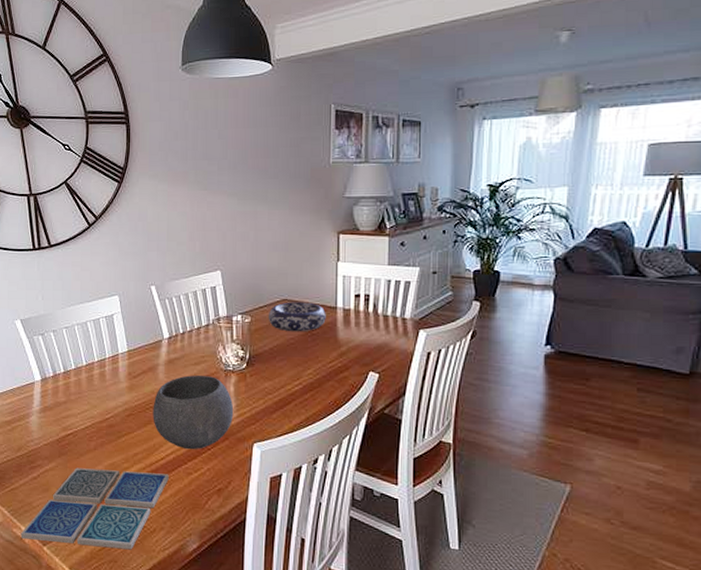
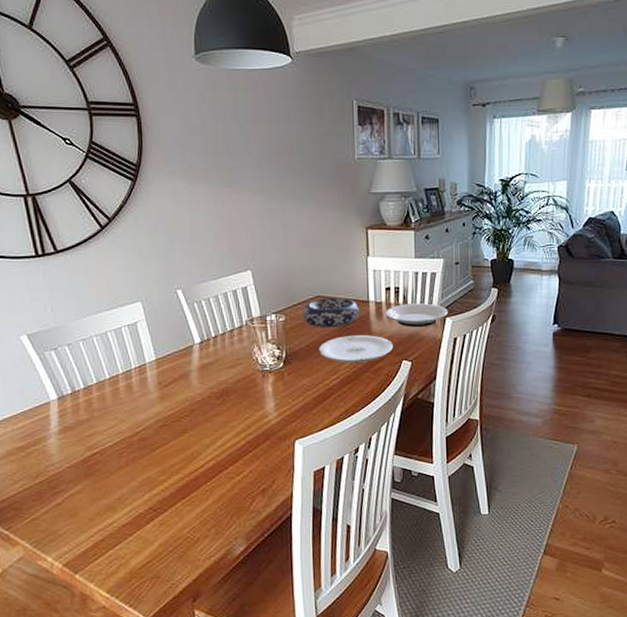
drink coaster: present [20,467,169,550] -> none [46,481,210,570]
bowl: present [153,374,234,450] -> none [188,377,274,454]
plate: none [283,341,360,370] -> present [319,334,393,363]
plate: none [353,312,422,337] -> present [385,303,448,327]

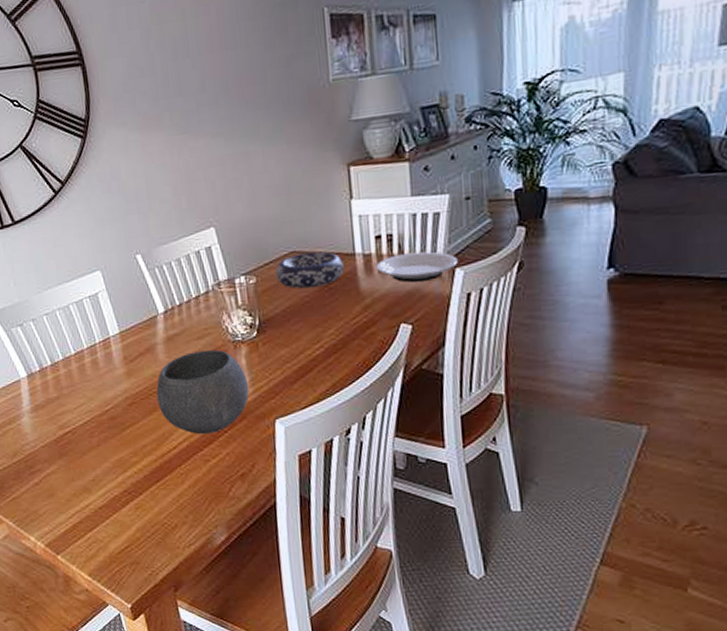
bowl: none [188,377,274,454] -> present [156,349,249,435]
plate: present [319,334,393,363] -> none [297,294,388,329]

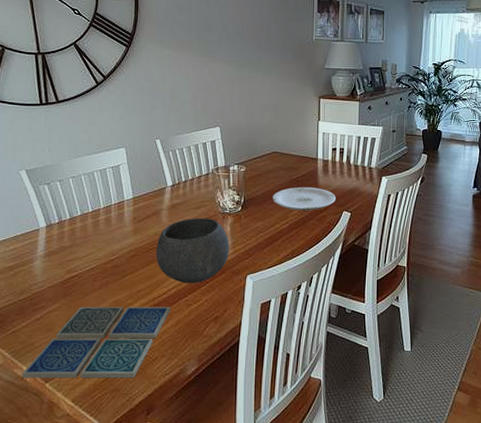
drink coaster: none [30,464,185,550] -> present [21,307,170,379]
decorative bowl: present [275,251,344,289] -> none [260,154,309,180]
plate: none [297,294,388,329] -> present [273,186,336,211]
plate: present [376,251,458,283] -> none [331,163,384,183]

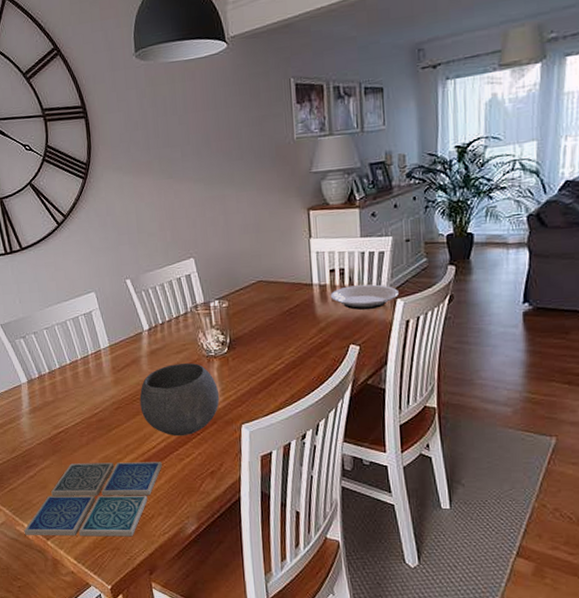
plate: present [273,186,336,211] -> none [263,318,339,348]
plate: none [331,163,384,183] -> present [330,284,399,310]

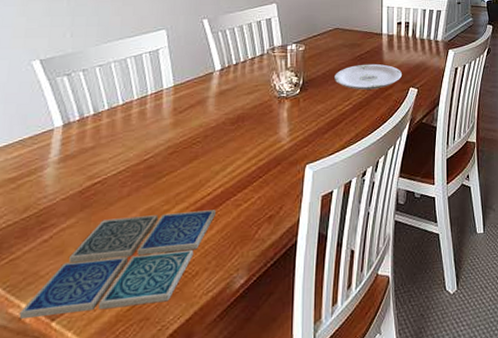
bowl: present [139,362,220,437] -> none [199,103,287,181]
plate: none [263,318,339,348] -> present [334,63,402,90]
plate: present [330,284,399,310] -> none [396,37,450,58]

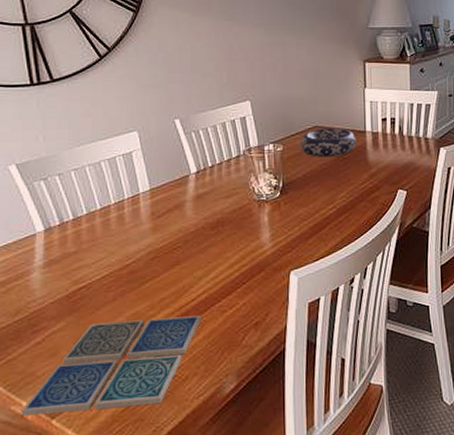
decorative bowl: none [321,30,373,57] -> present [300,128,356,158]
plate: present [334,63,402,90] -> none [316,164,389,193]

